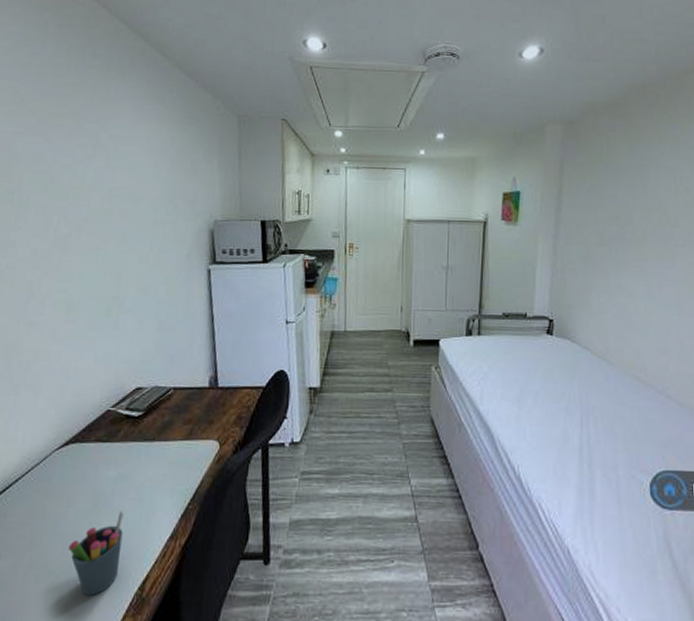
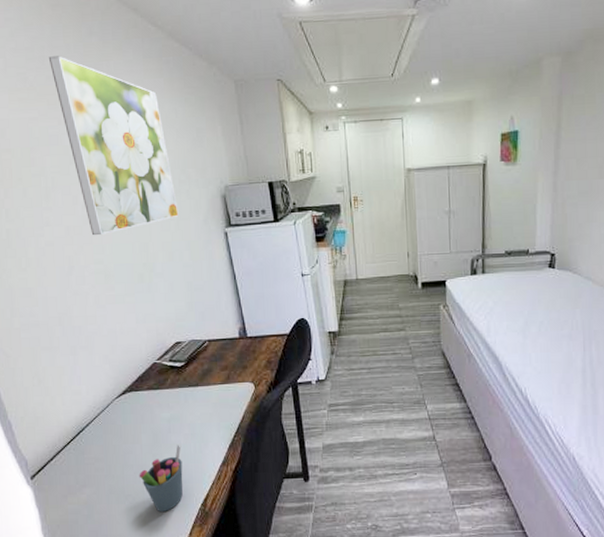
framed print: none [46,73,161,262] -> present [48,56,179,236]

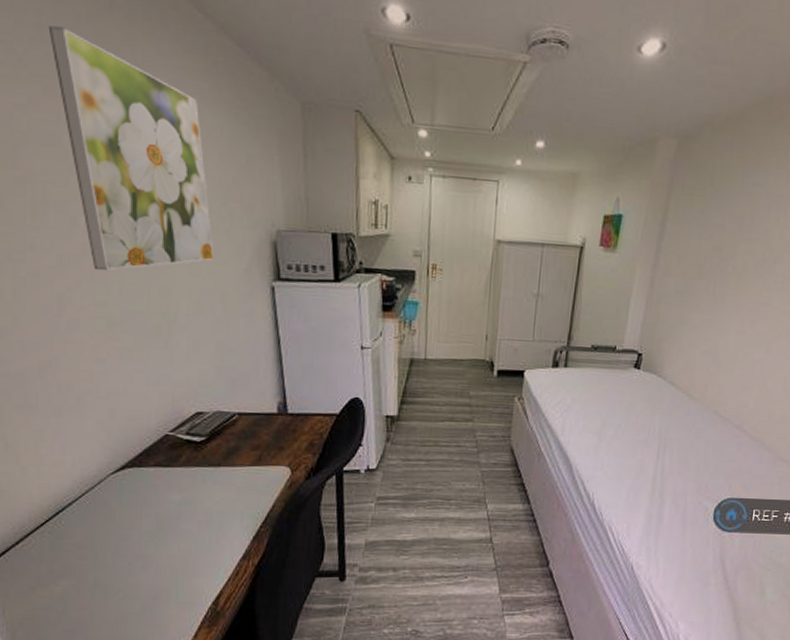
pen holder: present [139,443,183,513] -> none [134,532,192,611]

